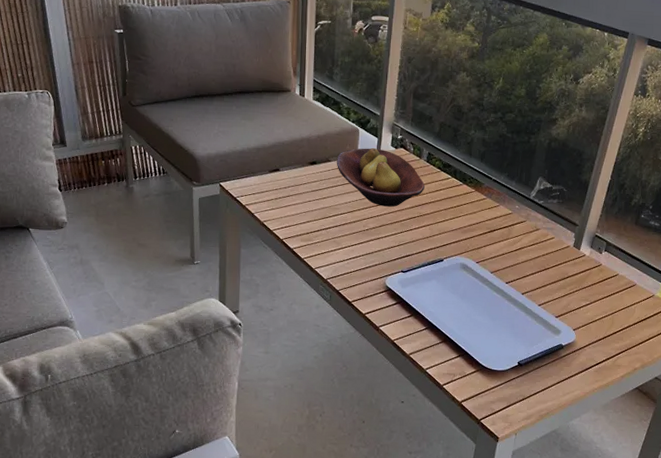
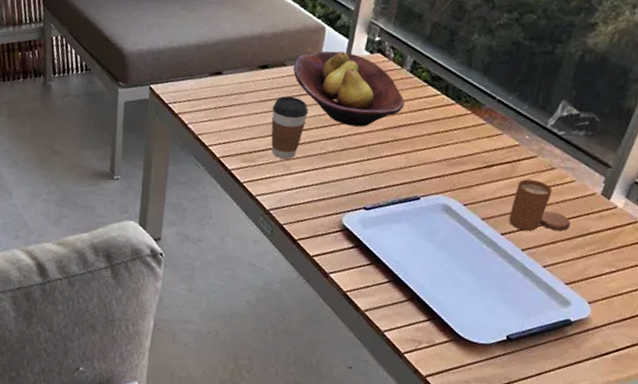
coffee cup: none [322,185,351,236] -> present [271,96,308,159]
candle: none [511,239,554,279] -> present [509,179,571,232]

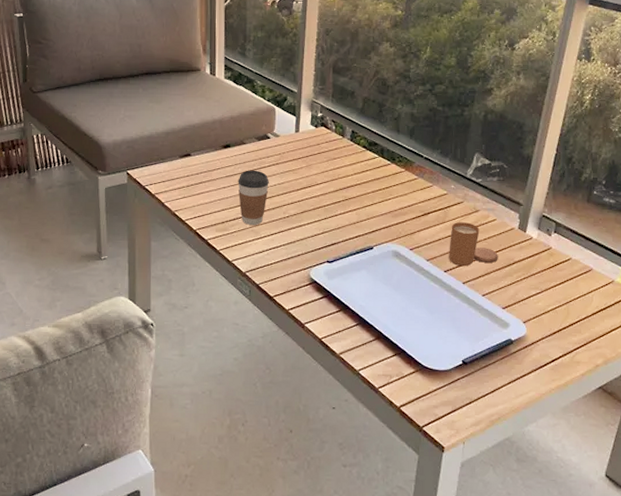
fruit bowl: present [293,51,405,127] -> none [252,128,350,191]

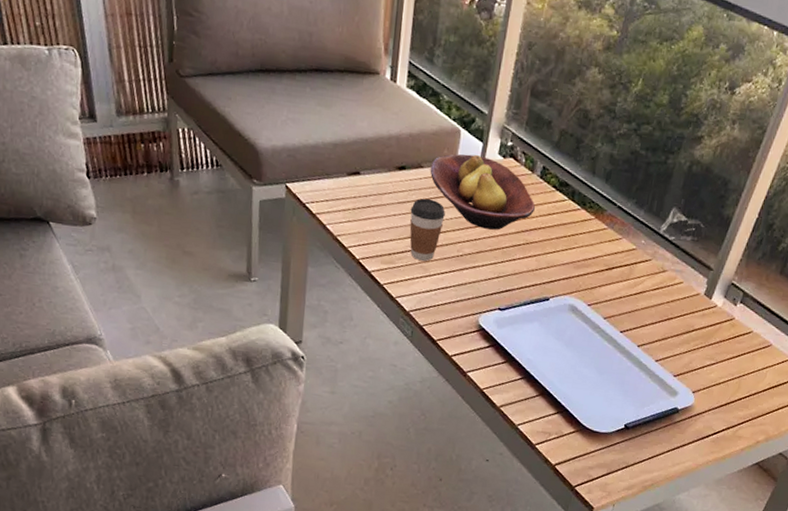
fruit bowl: none [252,128,350,191] -> present [430,153,536,230]
candle: present [449,222,498,267] -> none [627,281,679,329]

